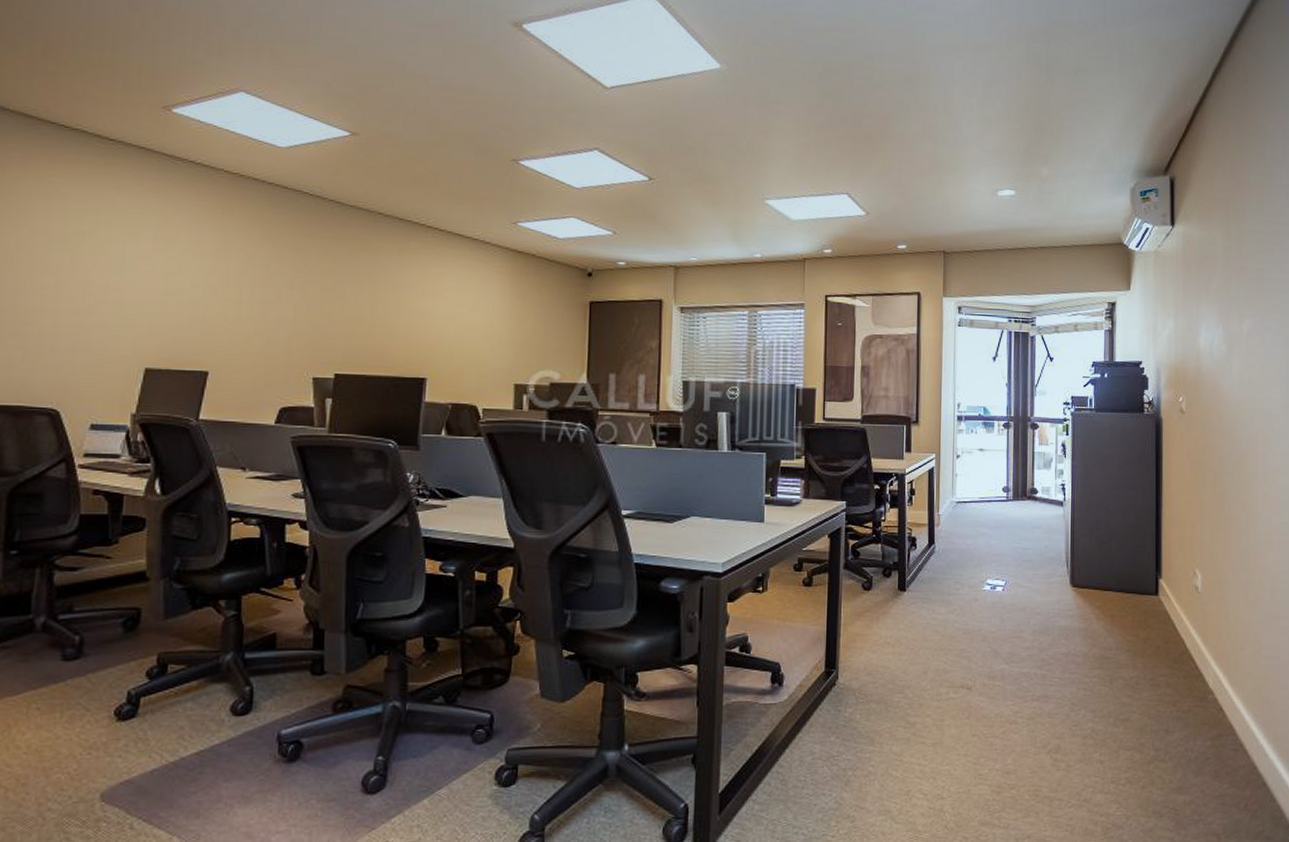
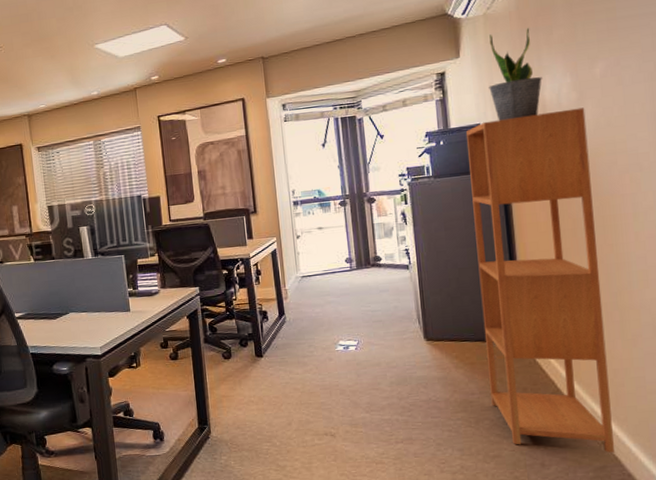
bookcase: none [1126,360,1232,721] -> present [465,107,616,453]
potted plant: none [1153,272,1199,363] -> present [489,27,542,121]

